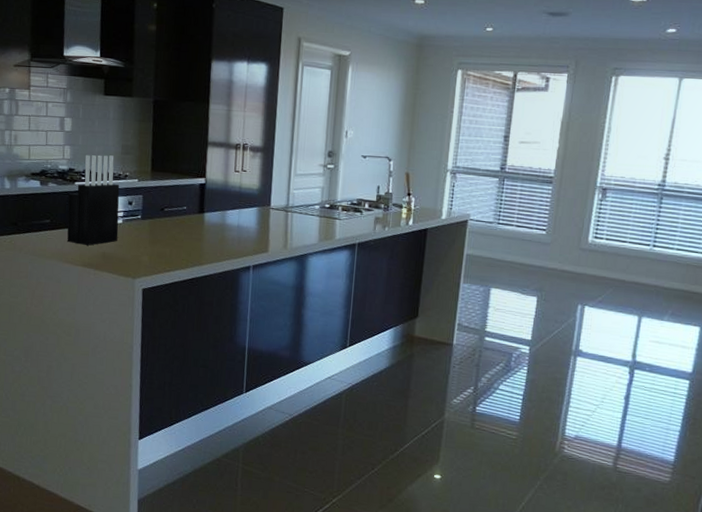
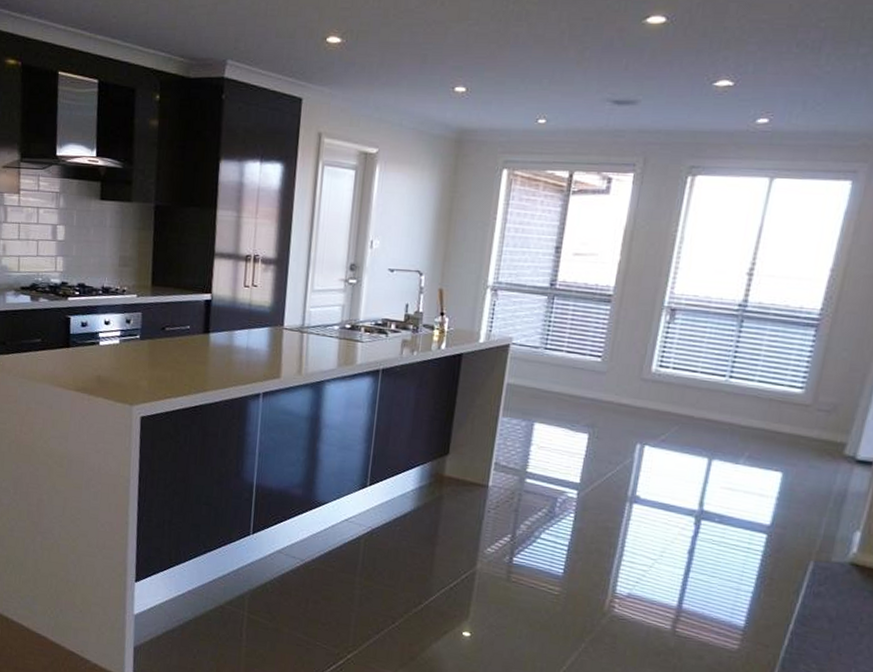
knife block: present [67,155,120,246] -> none [59,267,117,368]

